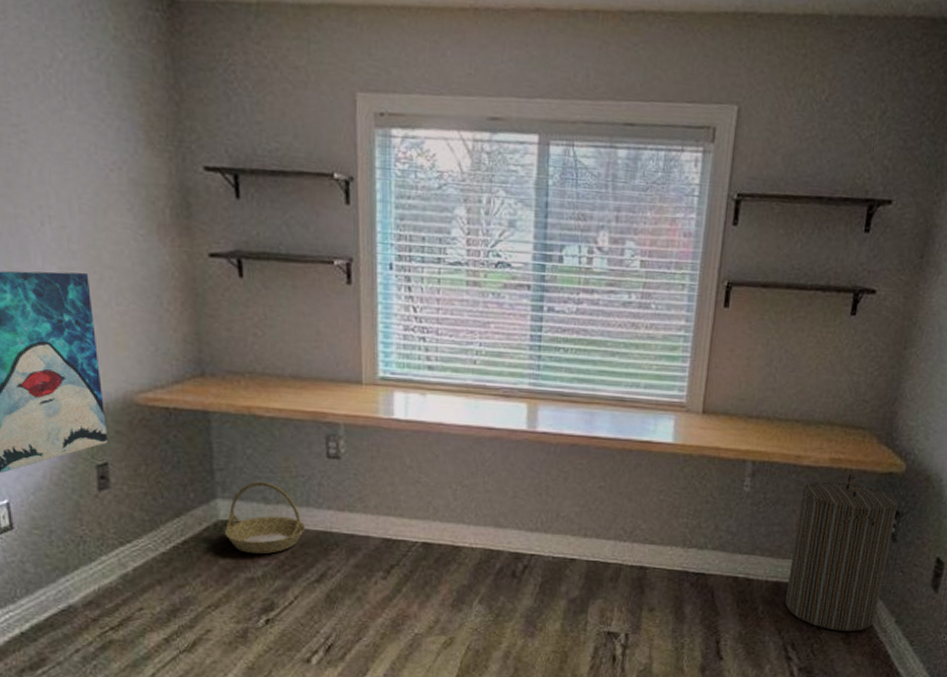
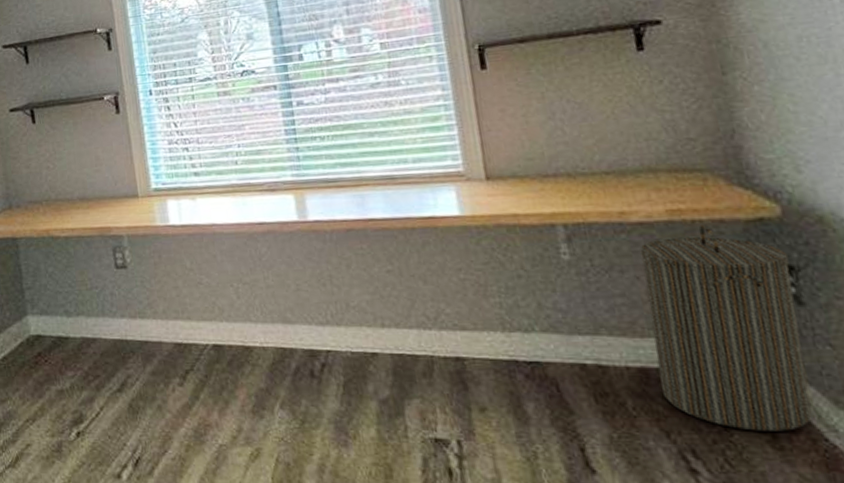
basket: present [225,482,306,554] -> none [36,297,104,365]

